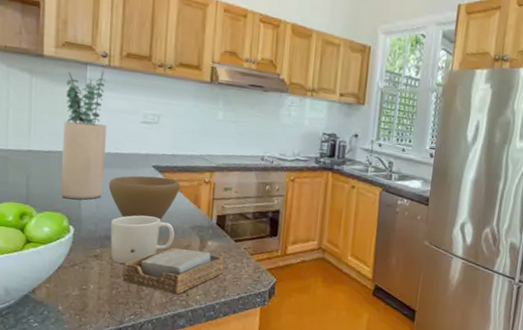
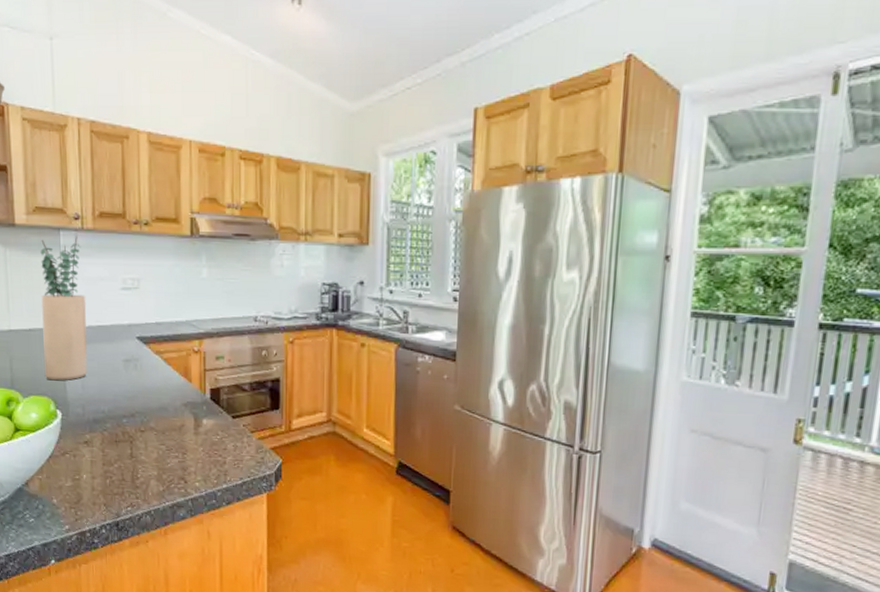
bowl: present [108,175,180,220] -> none [92,349,167,398]
mug: present [110,215,175,264] -> none [99,394,166,450]
napkin holder: present [122,247,224,294] -> none [115,428,223,481]

